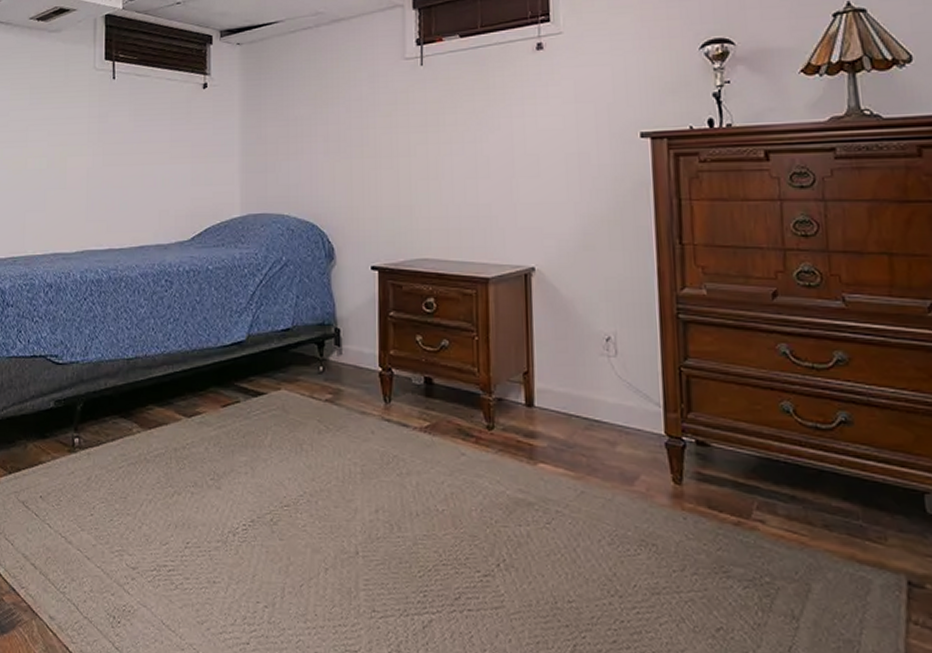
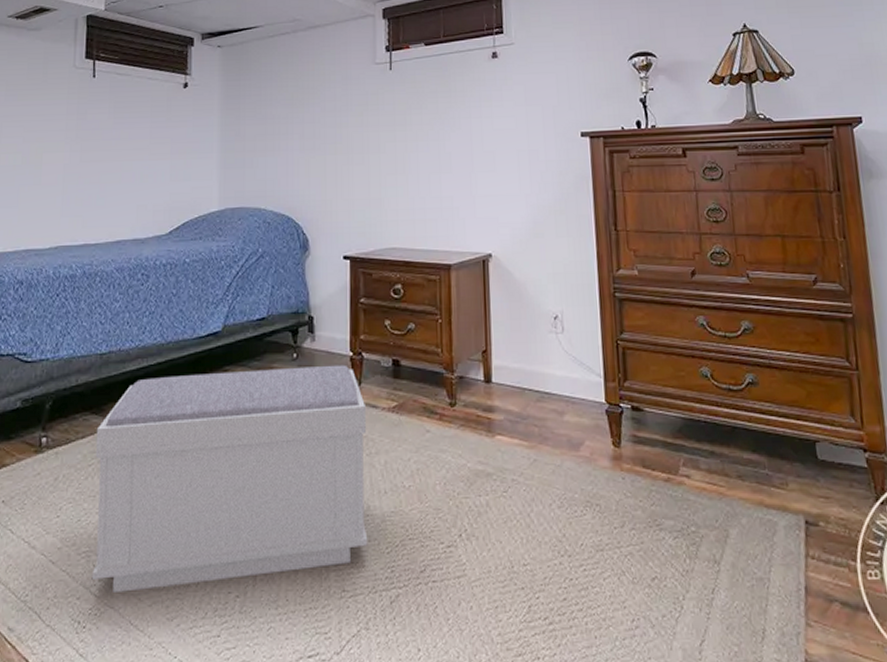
bench: none [124,380,399,593] -> present [91,364,368,592]

